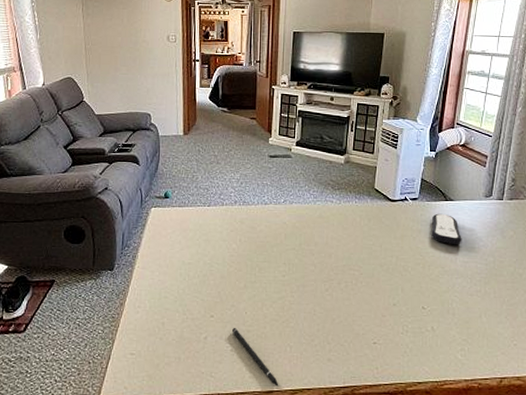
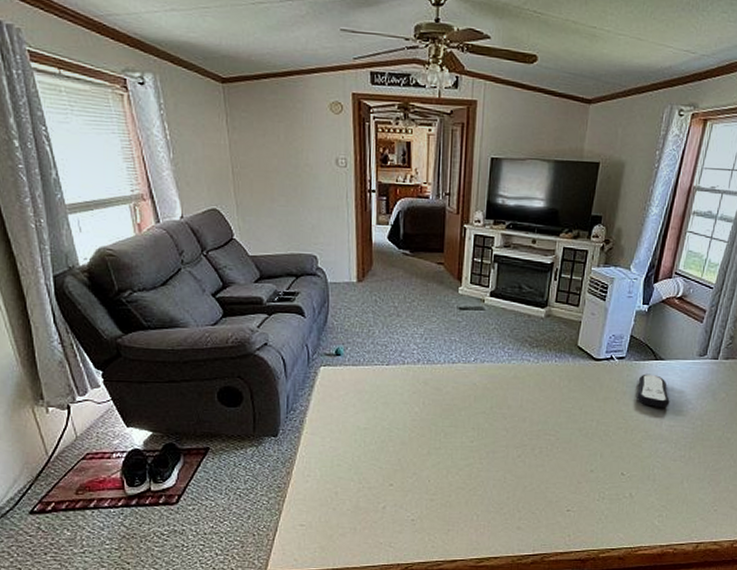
pen: present [232,327,279,387] -> none [414,496,464,556]

